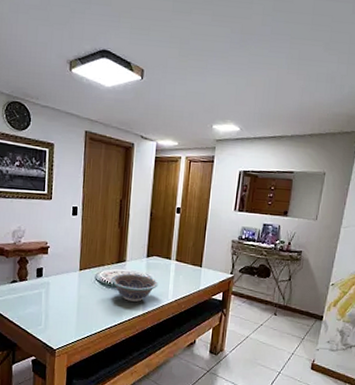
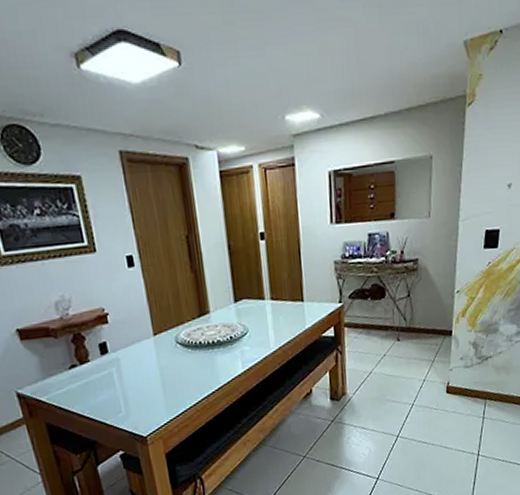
decorative bowl: present [111,272,159,302] -> none [195,324,256,361]

